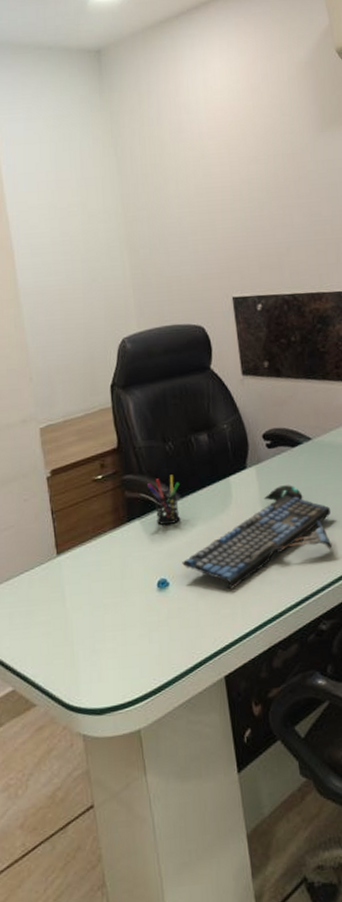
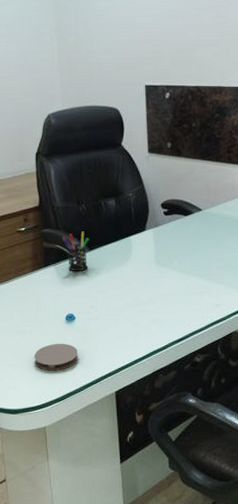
coaster: none [121,617,176,655] -> present [34,343,79,371]
keyboard: present [182,485,333,590] -> none [87,246,213,326]

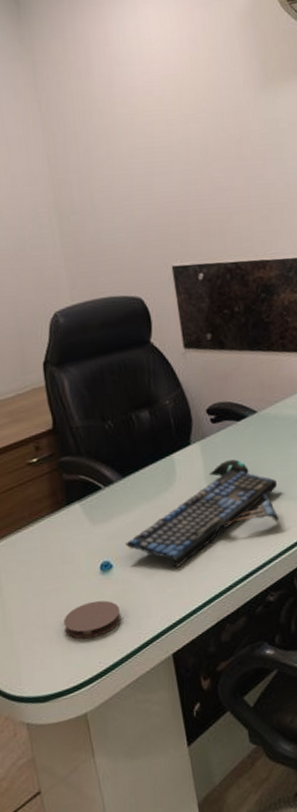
pen holder: present [62,231,89,272] -> none [86,454,122,507]
keyboard: none [87,246,213,326] -> present [126,459,279,569]

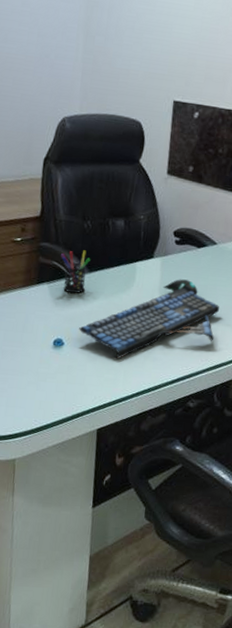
coaster: present [64,600,122,639] -> none [12,368,62,399]
pen holder: none [86,454,122,507] -> present [61,250,90,294]

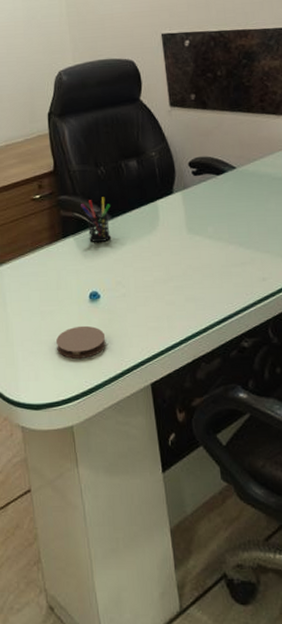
coaster: none [12,368,62,399] -> present [56,325,106,359]
keyboard: present [79,279,220,359] -> none [112,210,255,305]

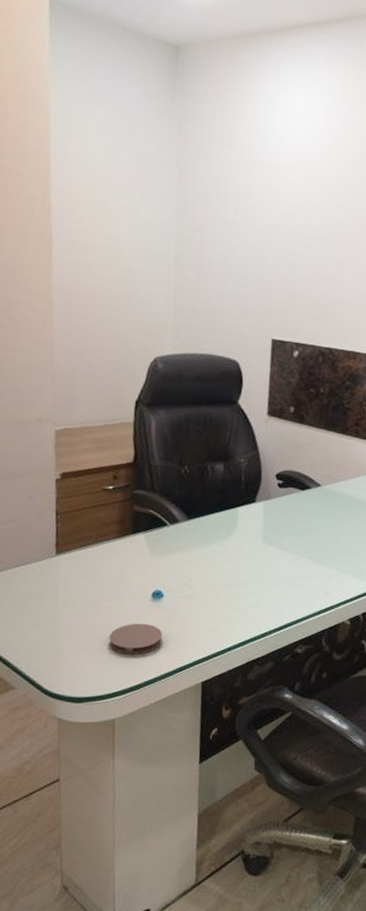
pen holder: present [81,197,111,243] -> none [157,496,189,543]

